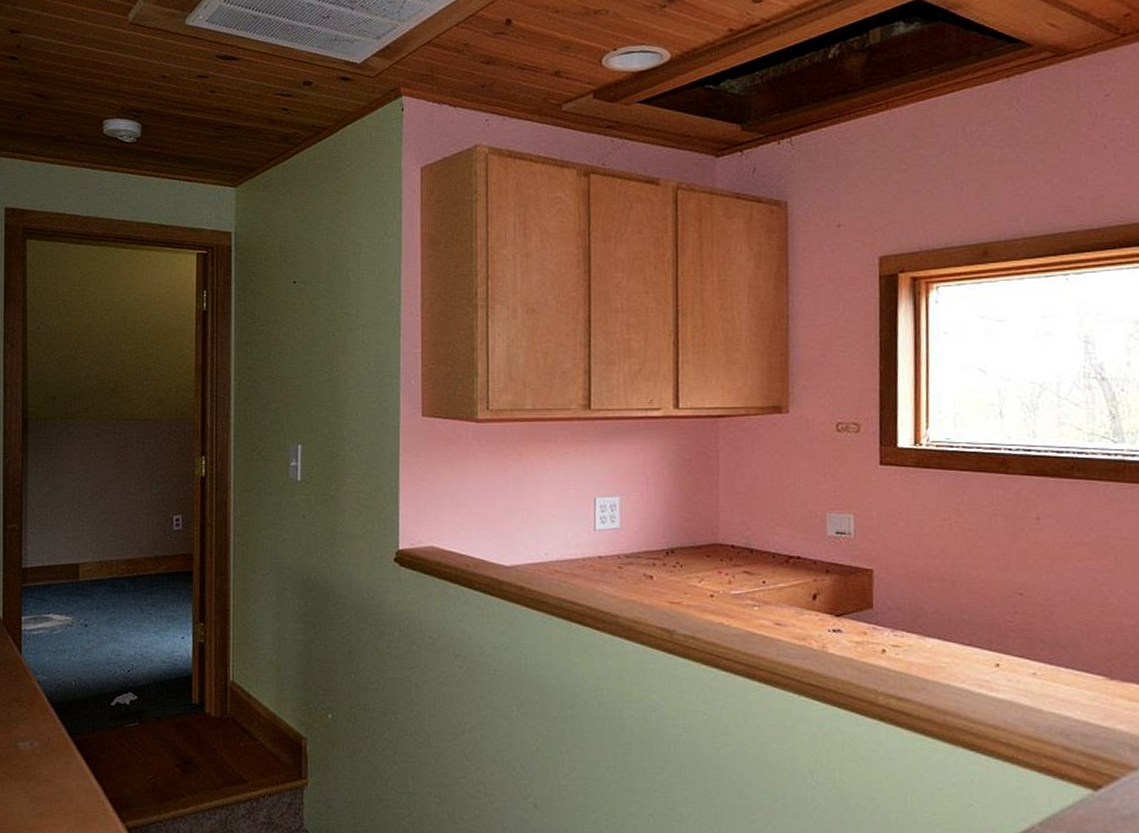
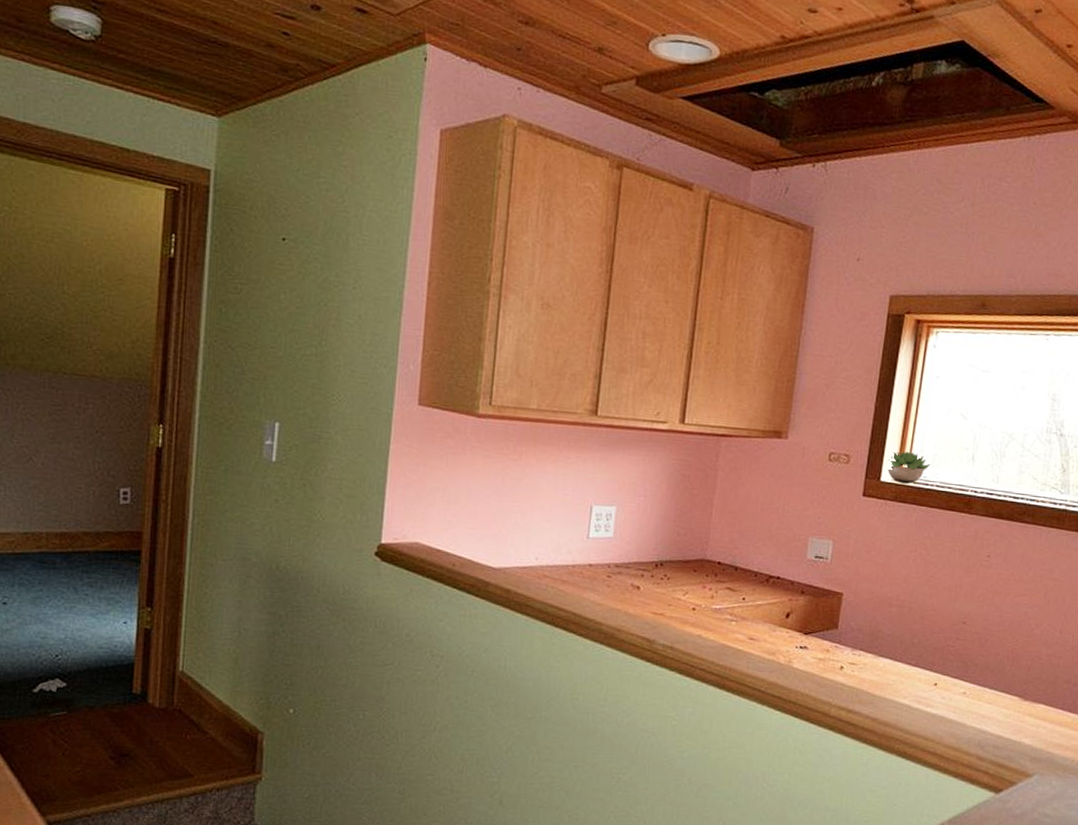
succulent plant: none [903,413,953,448] -> present [887,451,931,484]

